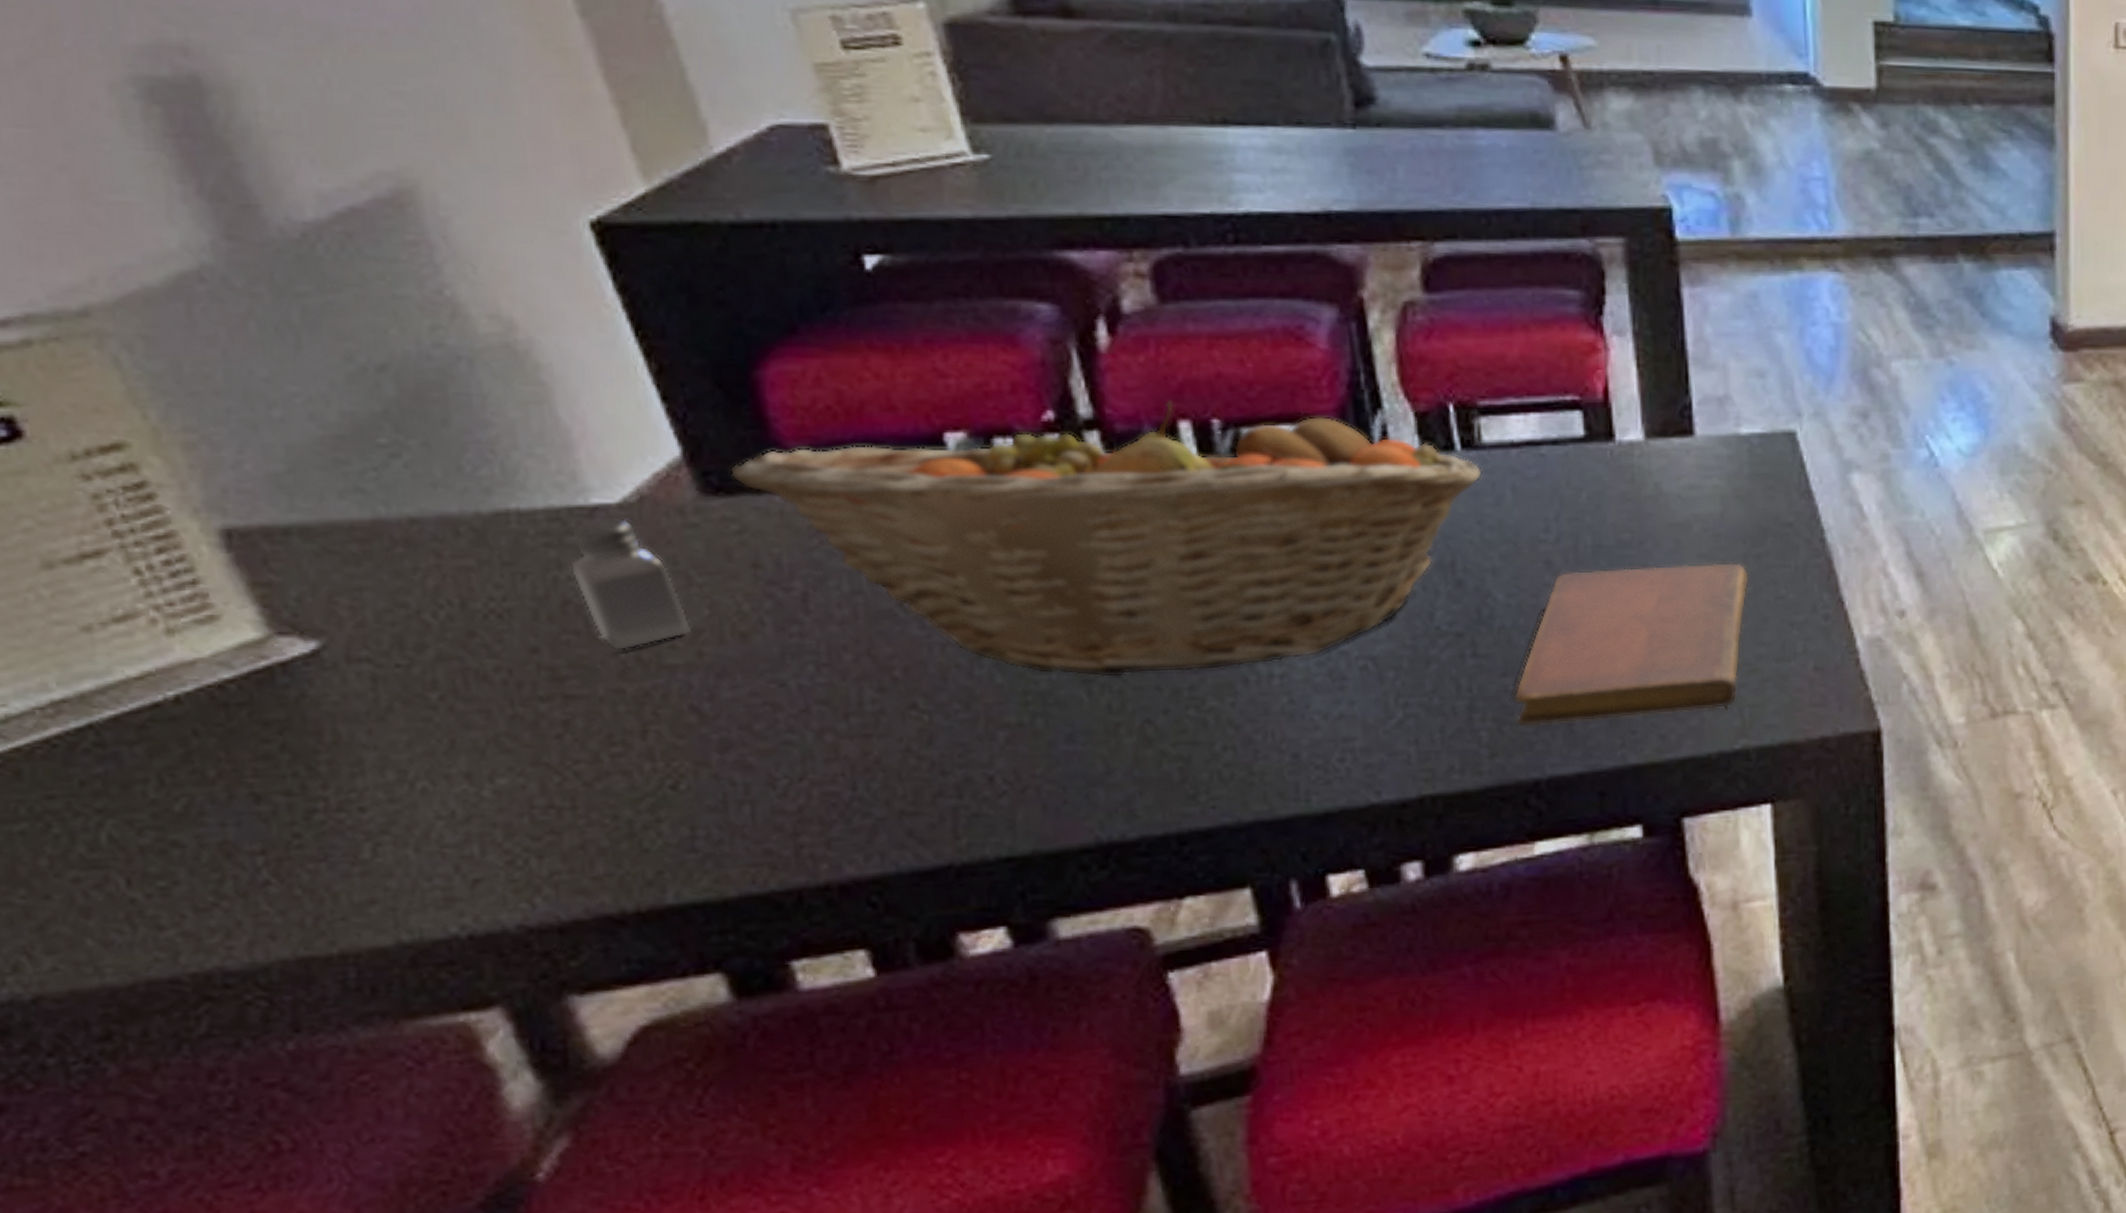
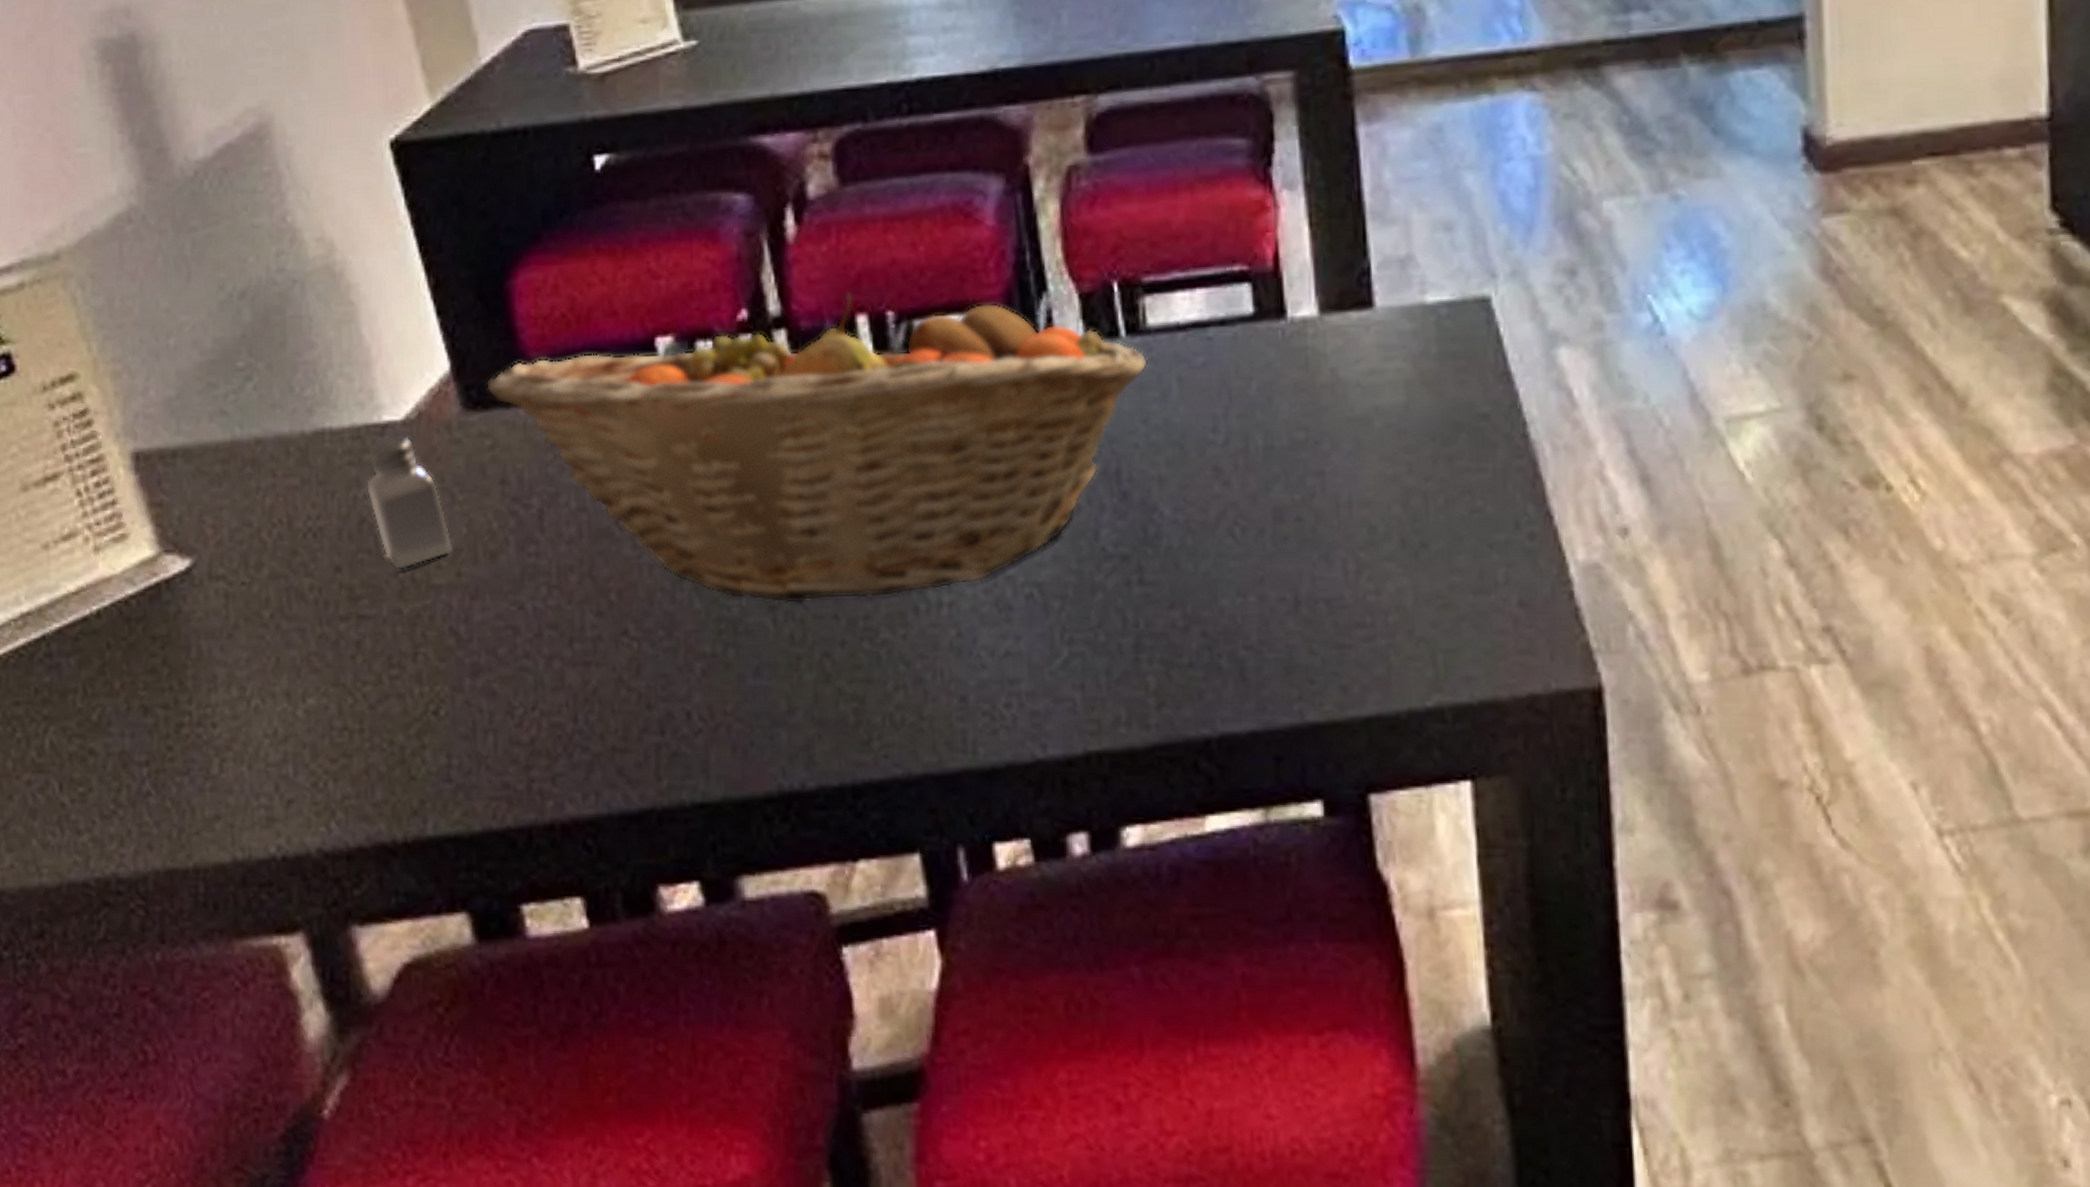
notebook: present [1513,563,1749,728] -> none [1181,466,1440,672]

